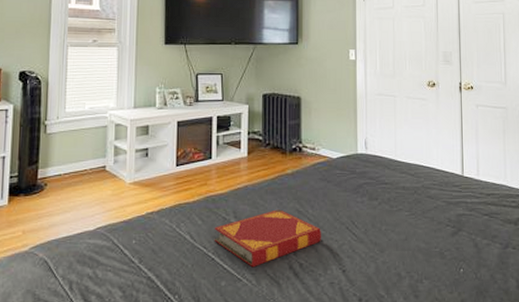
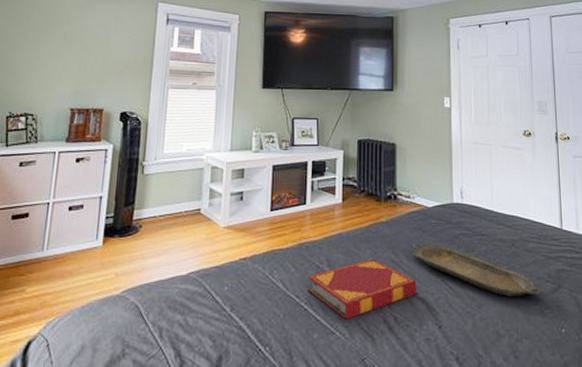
serving tray: none [317,193,443,241] -> present [412,243,543,297]

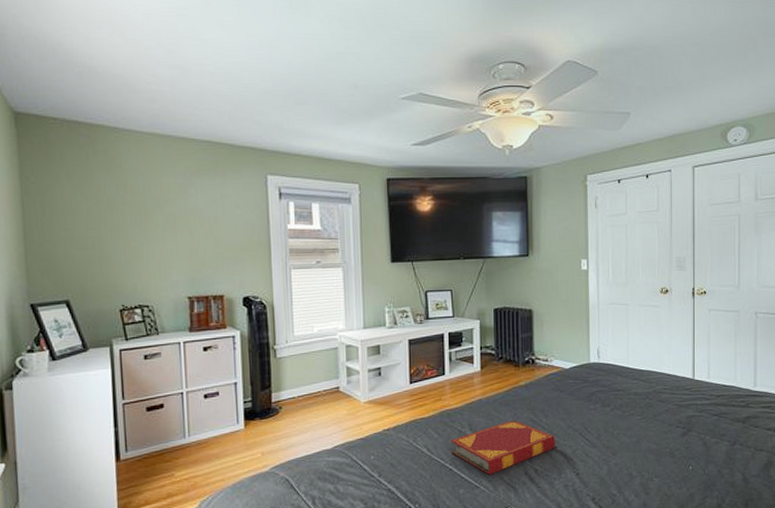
serving tray: present [412,243,543,297] -> none [551,402,673,443]

